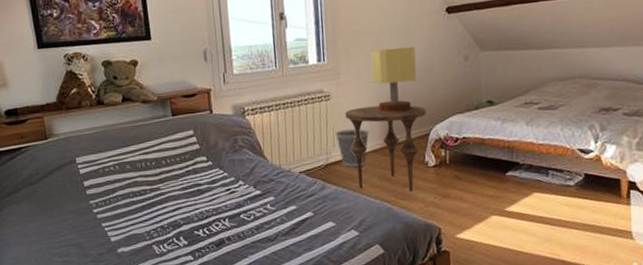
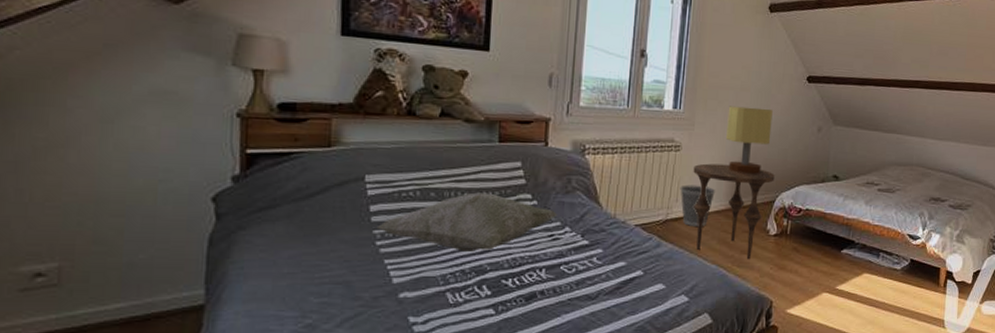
decorative pillow: none [91,160,231,211] -> present [376,192,558,252]

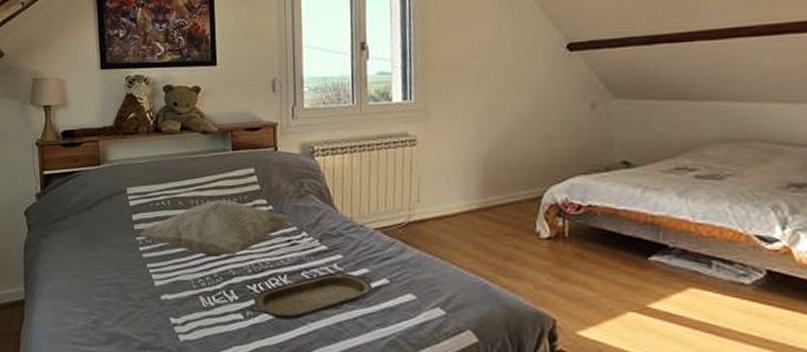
serving tray: none [502,263,629,312] -> present [249,270,373,320]
wastebasket: present [680,184,716,226] -> none [420,182,465,229]
side table: present [693,163,775,260] -> none [434,157,539,268]
table lamp: present [726,106,773,174] -> none [468,88,527,166]

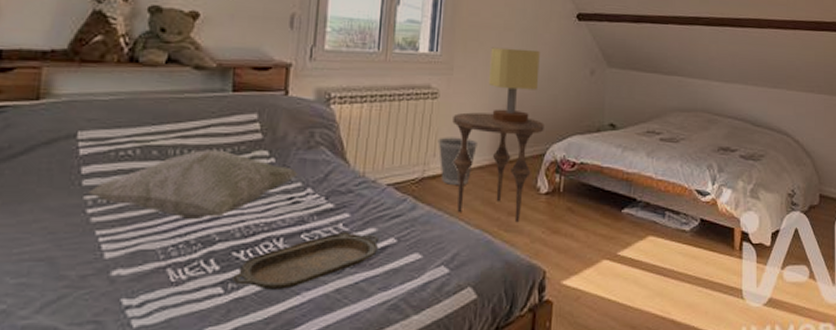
wastebasket: none [420,182,465,229] -> present [438,137,479,185]
side table: none [434,157,539,268] -> present [452,112,544,223]
table lamp: none [468,88,527,166] -> present [489,47,540,123]

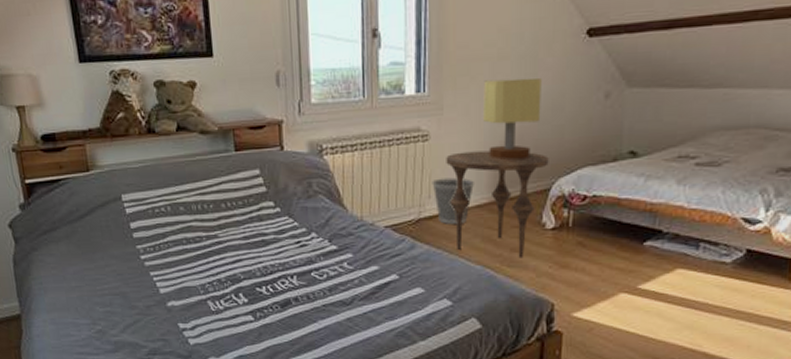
decorative pillow: present [87,149,299,219] -> none [138,203,302,262]
serving tray: present [232,230,380,290] -> none [259,268,382,318]

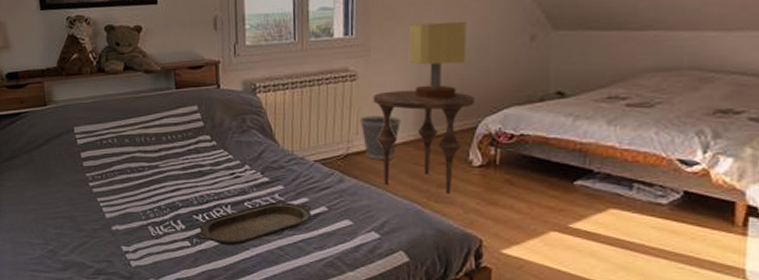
serving tray: none [259,268,382,318] -> present [196,200,312,245]

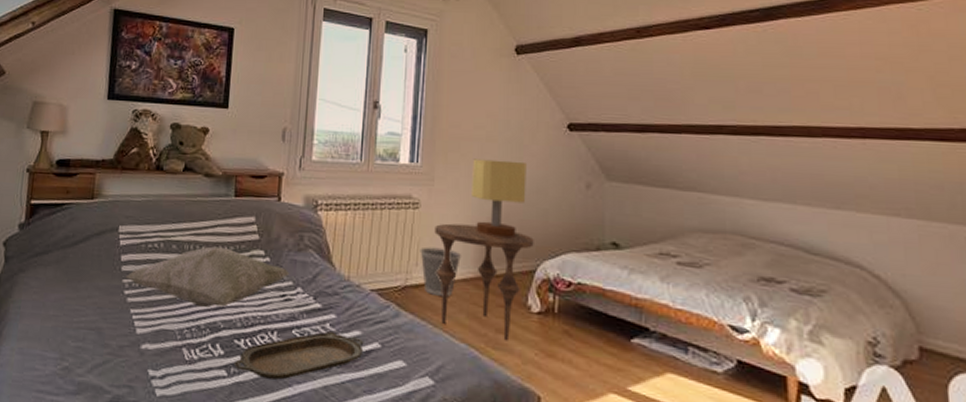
decorative pillow: none [87,136,237,190] -> present [125,246,290,307]

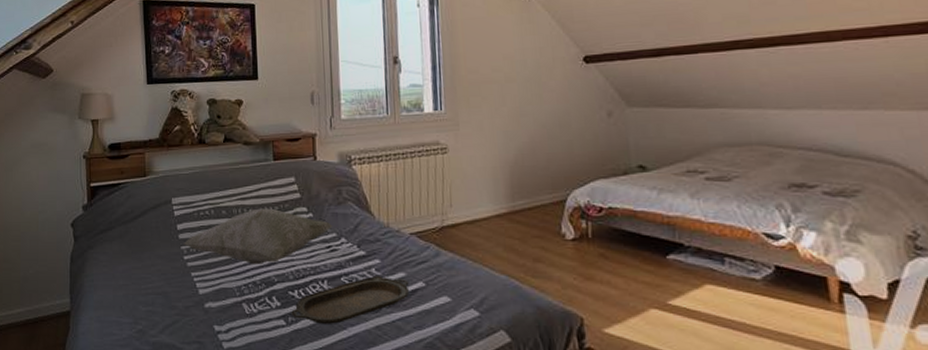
wastebasket: present [420,247,462,296] -> none [452,188,494,233]
side table: present [434,223,534,341] -> none [464,163,562,269]
table lamp: present [472,159,527,238] -> none [494,98,550,172]

